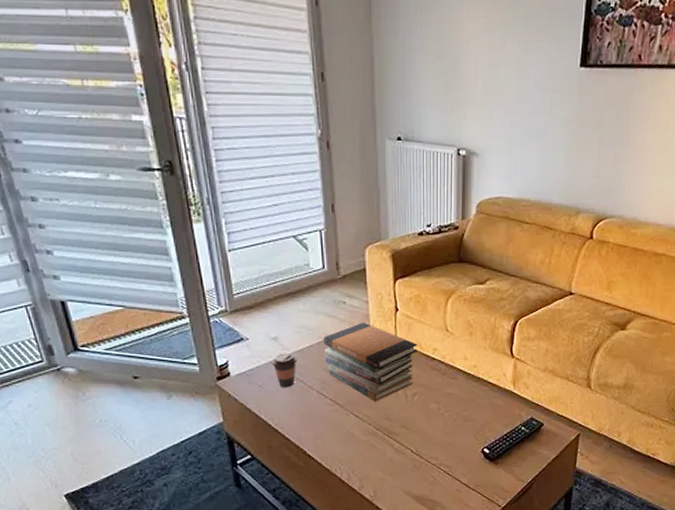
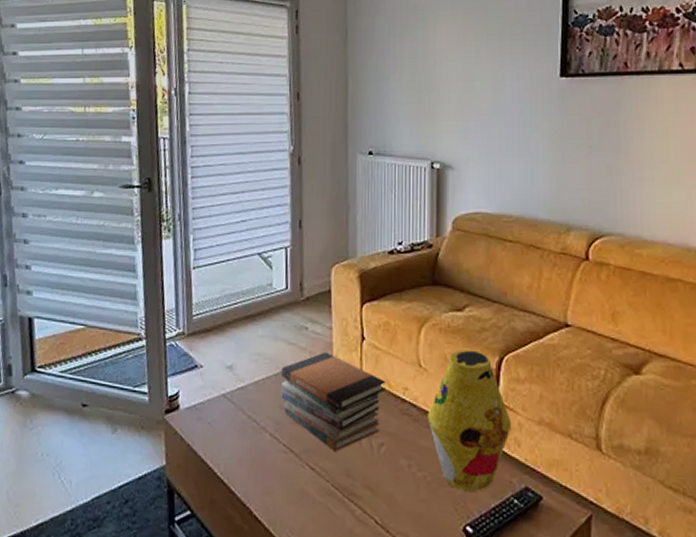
coffee cup: present [271,353,298,388] -> none [224,385,252,428]
vase: none [453,316,523,423] -> present [427,349,512,491]

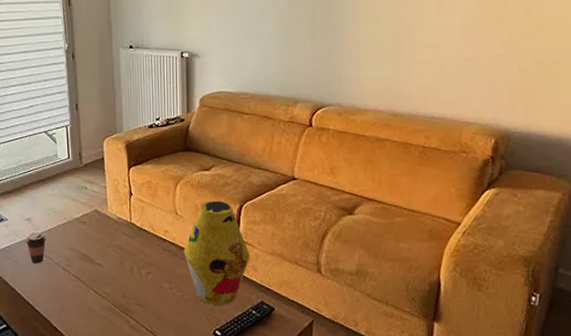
coffee cup: none [224,385,252,428] -> present [25,232,47,264]
book stack: present [280,351,386,452] -> none [68,205,150,279]

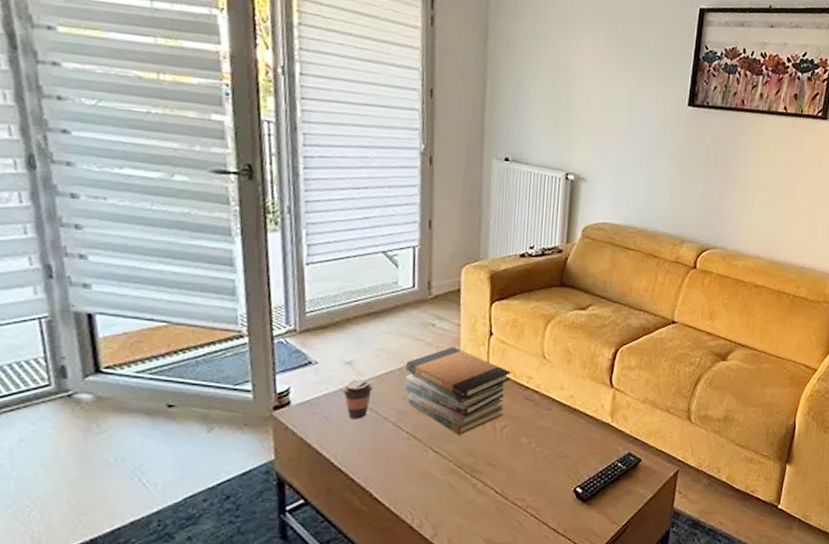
book stack: none [68,205,150,279] -> present [404,346,511,435]
vase: present [184,200,250,305] -> none [548,343,622,459]

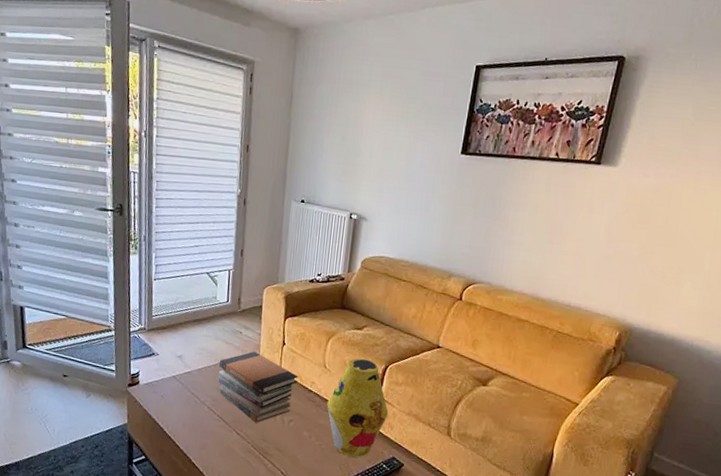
coffee cup: present [342,379,374,419] -> none [174,370,196,401]
vase: none [548,343,622,459] -> present [327,358,389,458]

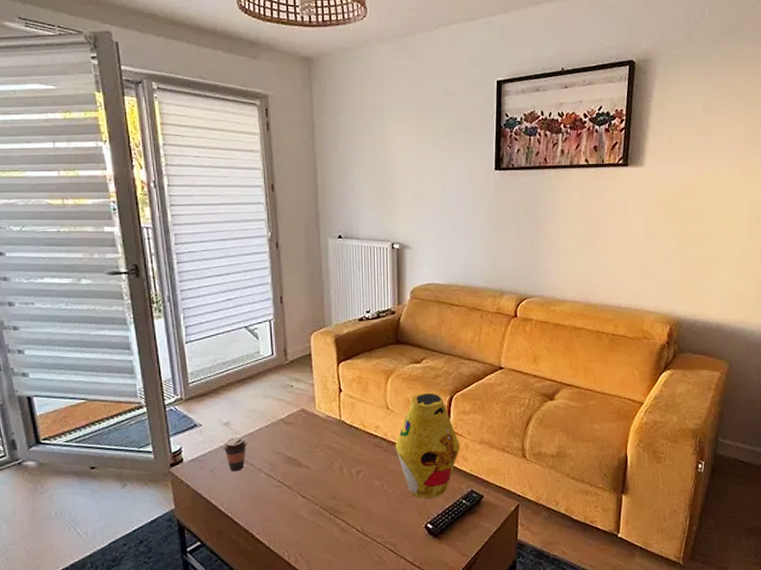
coffee cup: none [174,370,196,401] -> present [223,437,247,472]
book stack: present [217,351,298,423] -> none [271,404,361,481]

